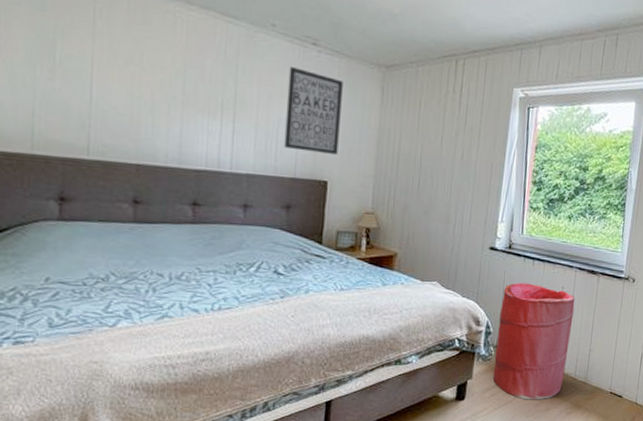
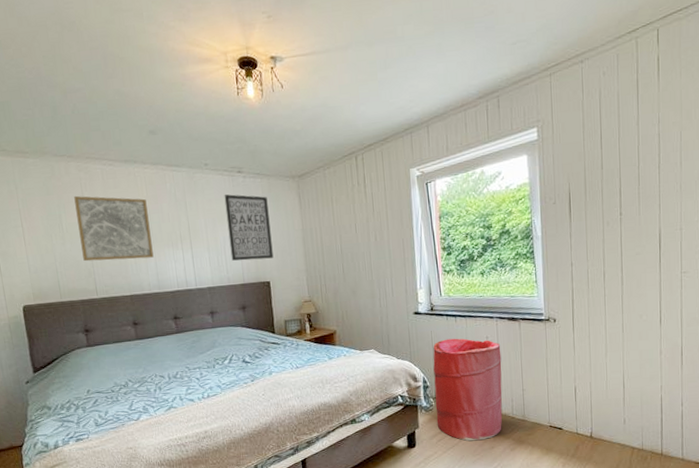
wall art: none [77,20,184,123] -> present [74,195,154,262]

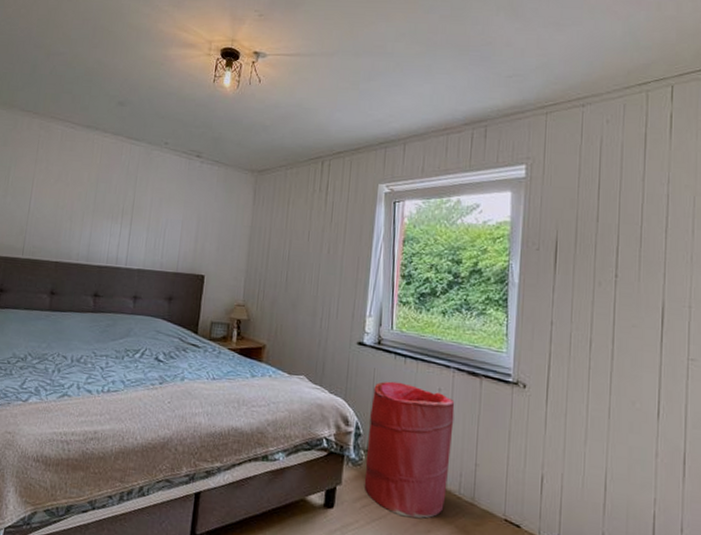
wall art: present [74,195,154,262] -> none [19,151,98,227]
wall art: present [224,194,274,261] -> none [169,175,221,251]

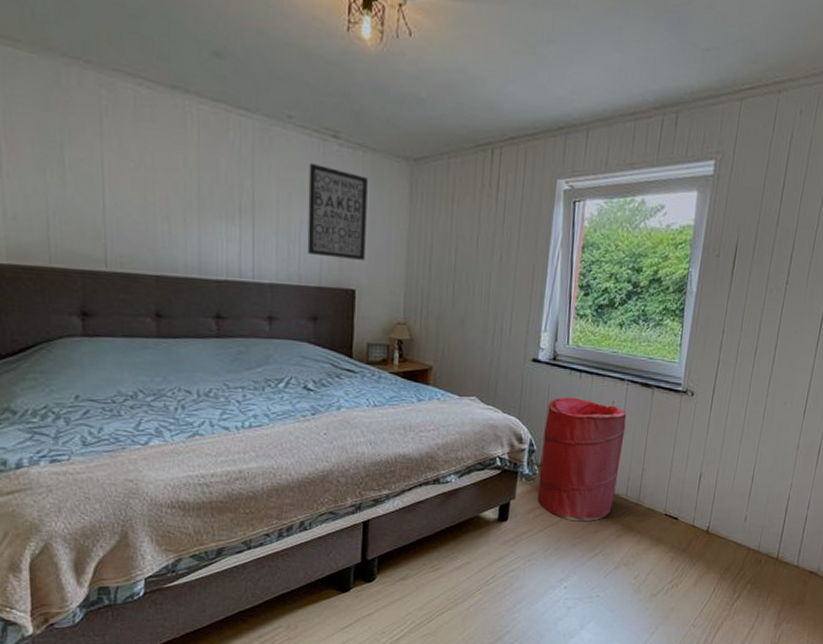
wall art: none [169,175,221,251] -> present [307,162,368,260]

